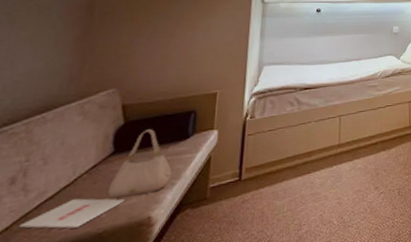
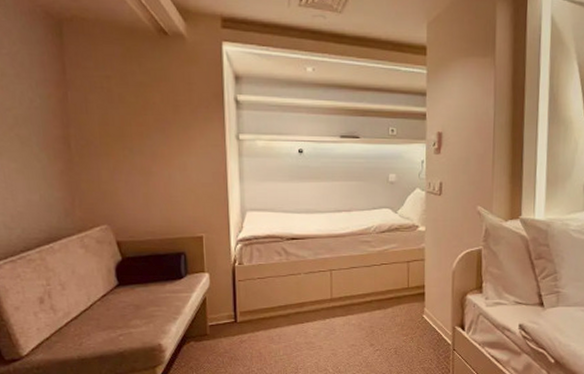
magazine: present [18,198,125,229] -> none [55,322,136,346]
handbag: present [108,129,171,199] -> none [120,267,172,325]

